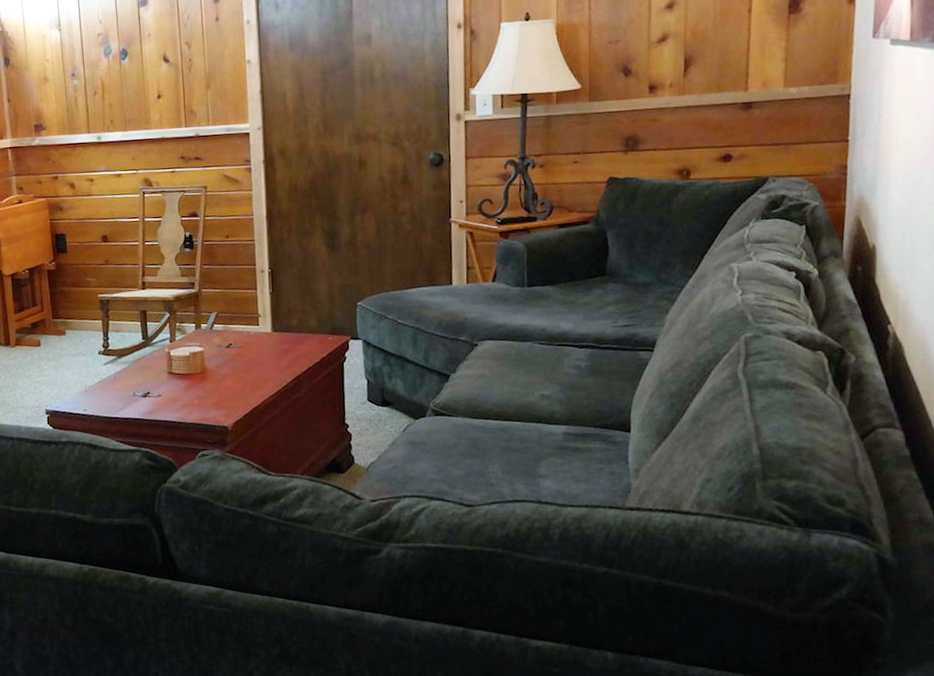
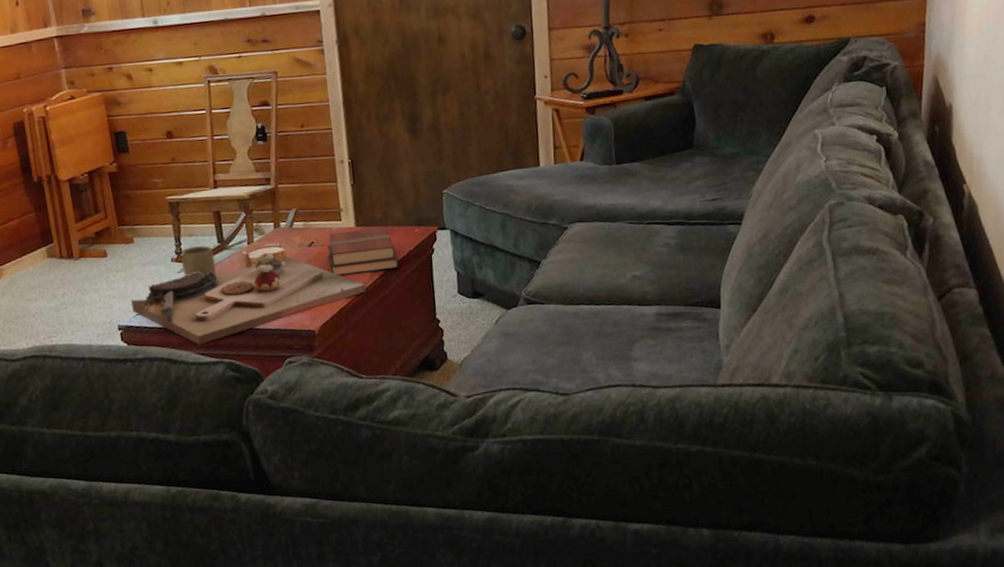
decorative tray: none [59,351,279,432] -> present [131,252,366,344]
mug: none [108,341,140,371] -> present [181,245,217,278]
books: none [244,334,312,377] -> present [327,227,399,276]

